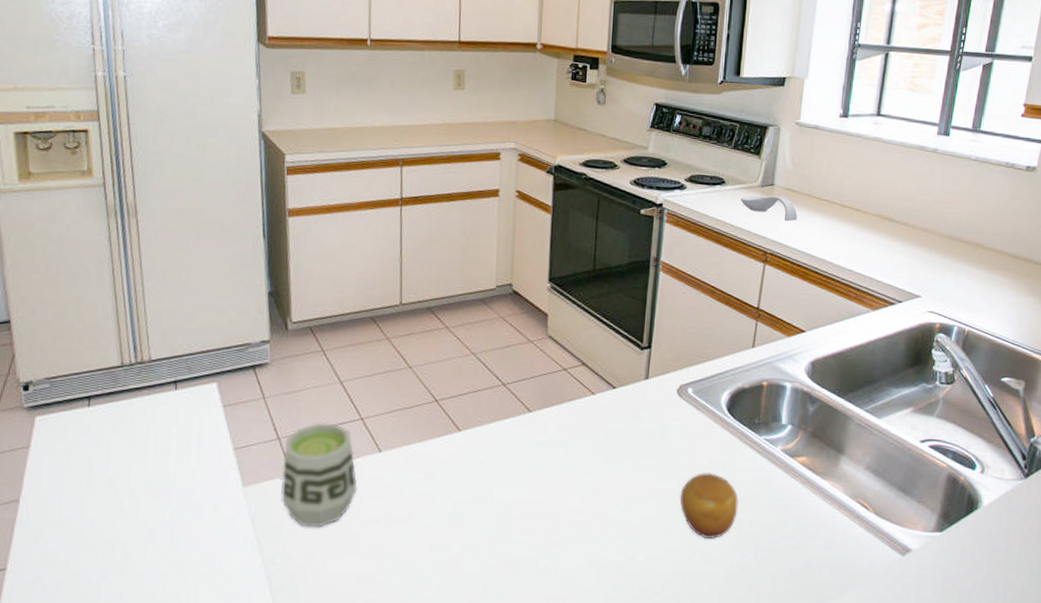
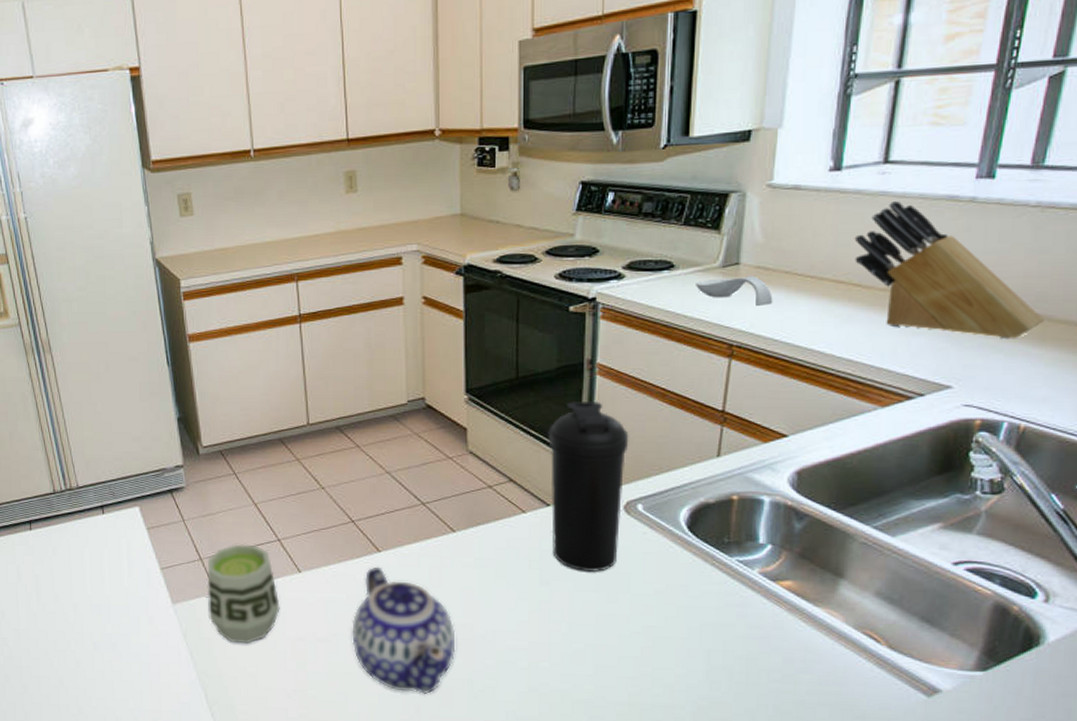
teapot: none [426,445,526,573] -> present [352,566,456,694]
water bottle: none [616,294,684,451] -> present [548,400,629,573]
fruit: present [680,473,739,538] -> none [632,597,706,669]
knife block: none [856,145,980,261] -> present [854,200,1044,340]

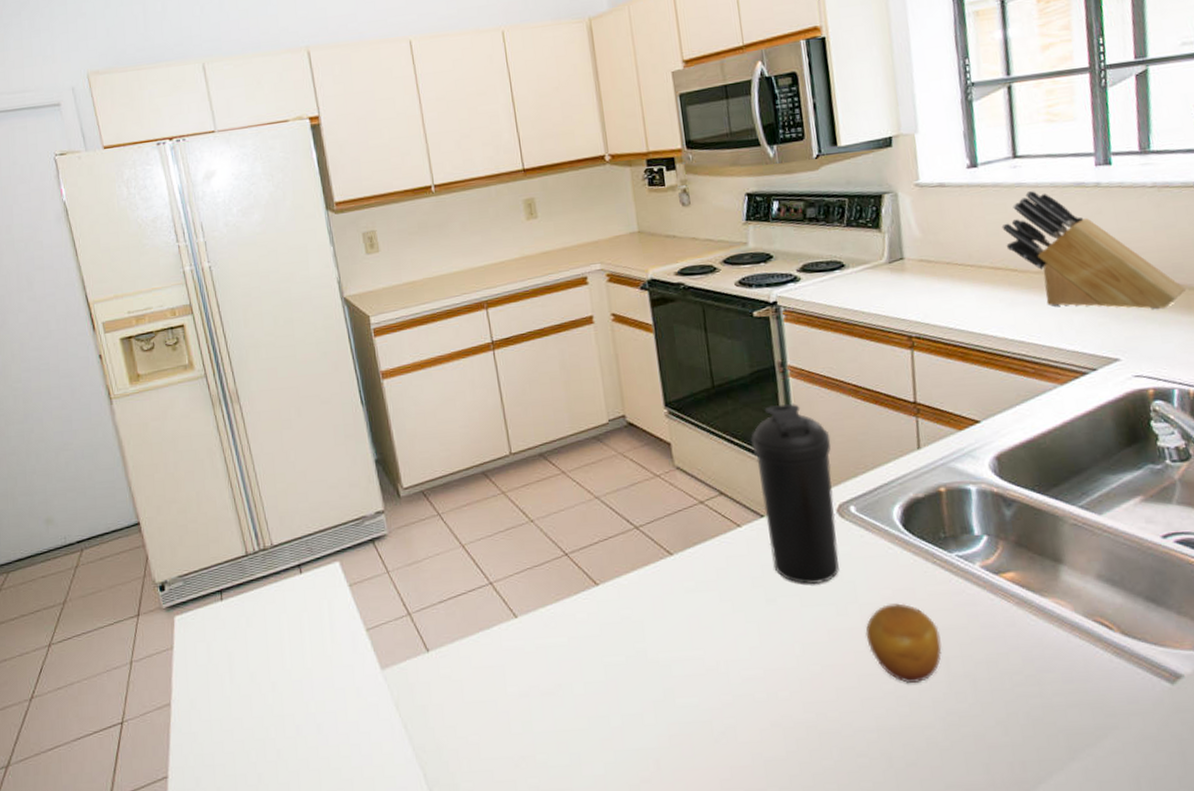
cup: present [207,544,280,643] -> none [416,591,499,707]
teapot: present [352,566,456,694] -> none [576,602,690,744]
fruit: none [632,597,706,669] -> present [865,603,942,683]
spoon rest: present [696,275,773,306] -> none [867,268,941,297]

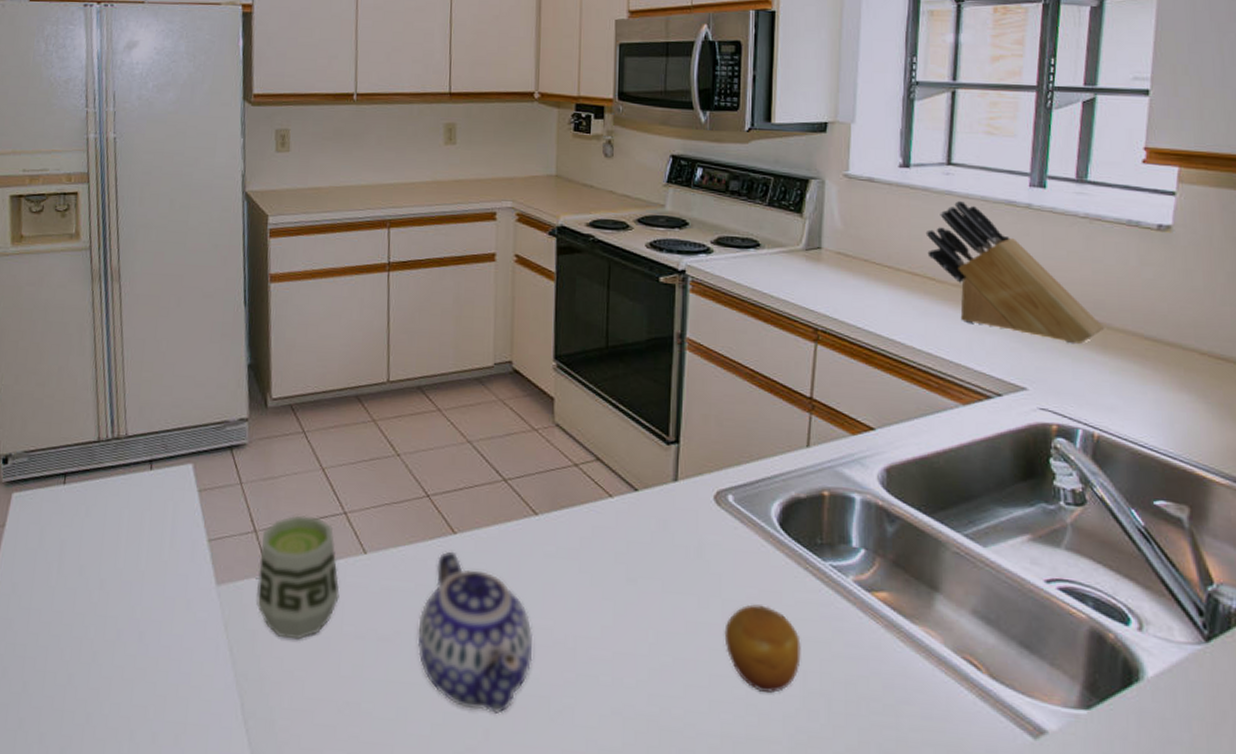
cup: none [416,591,499,707] -> present [256,515,340,639]
teapot: none [576,602,690,744] -> present [417,551,534,714]
water bottle: present [751,403,839,585] -> none [637,376,719,571]

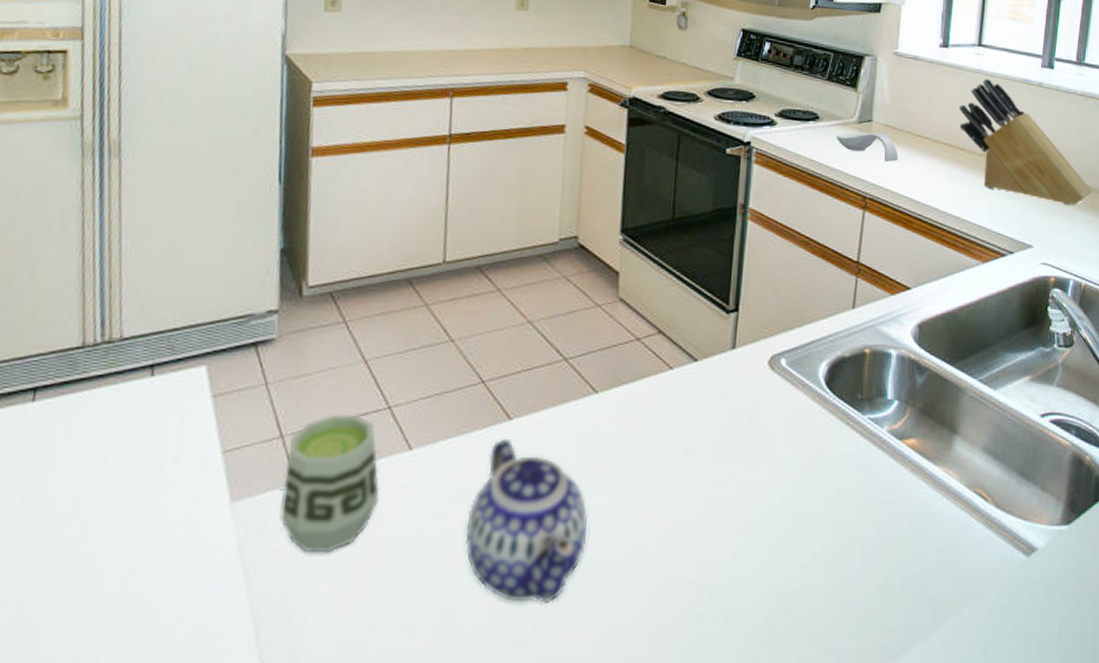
fruit: present [724,604,801,693] -> none [772,462,840,545]
spoon rest: none [781,261,854,292] -> present [836,133,898,162]

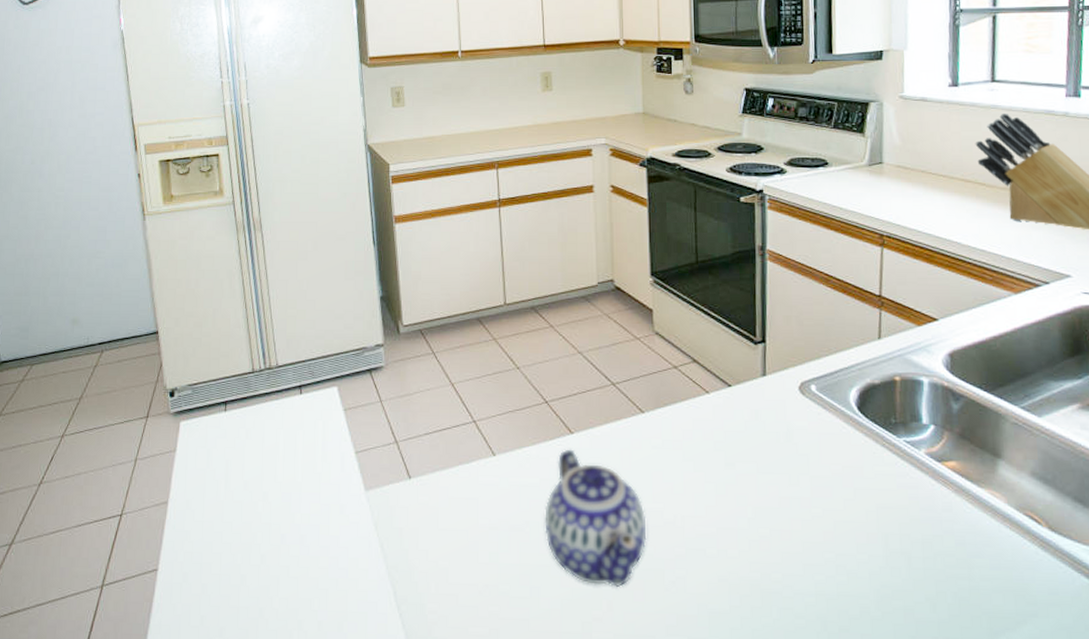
cup: present [279,414,380,552] -> none [401,426,474,533]
spoon rest: present [836,133,898,162] -> none [847,174,914,200]

